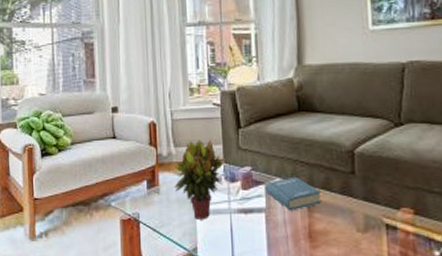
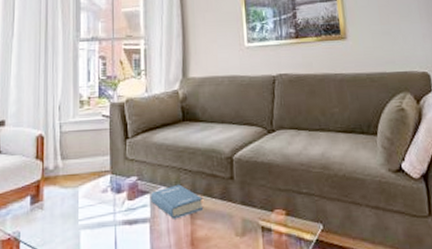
potted plant: present [174,139,224,220] -> none [59,151,110,235]

